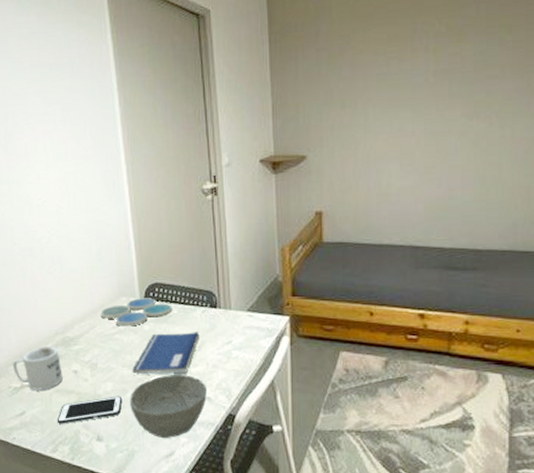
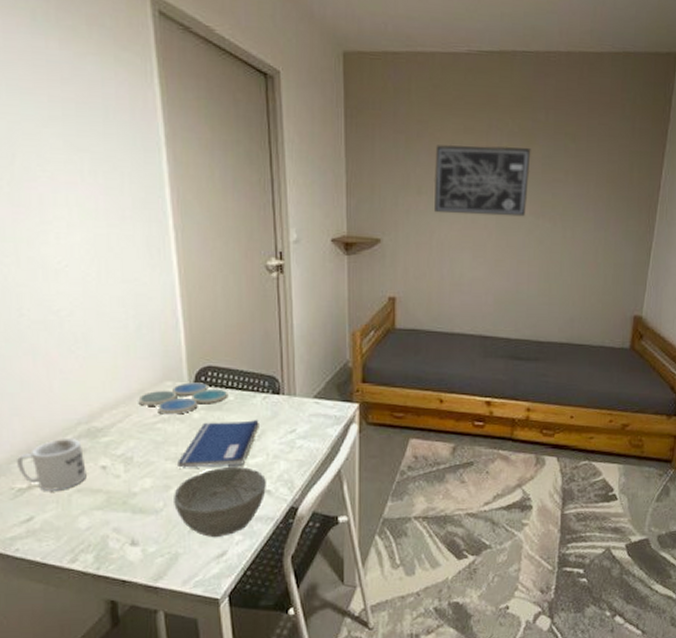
cell phone: present [57,396,123,424] -> none [77,493,165,529]
wall art: none [357,47,461,125] -> present [434,144,531,217]

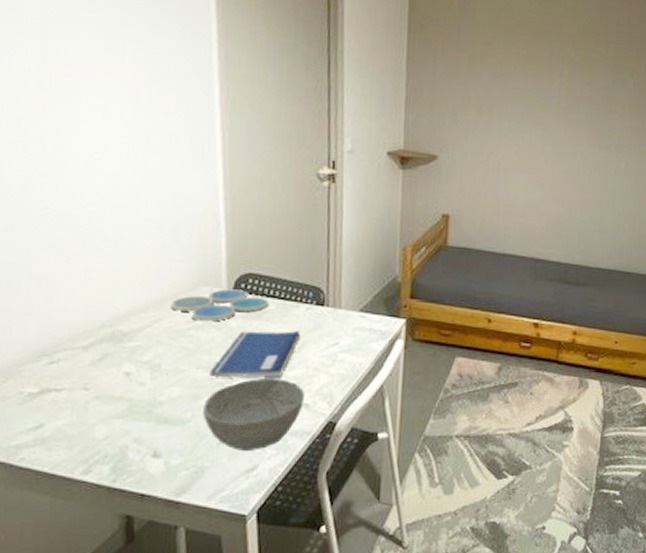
mug: present [16,439,87,491] -> none [27,342,108,397]
wall art: present [434,144,531,217] -> none [493,67,591,145]

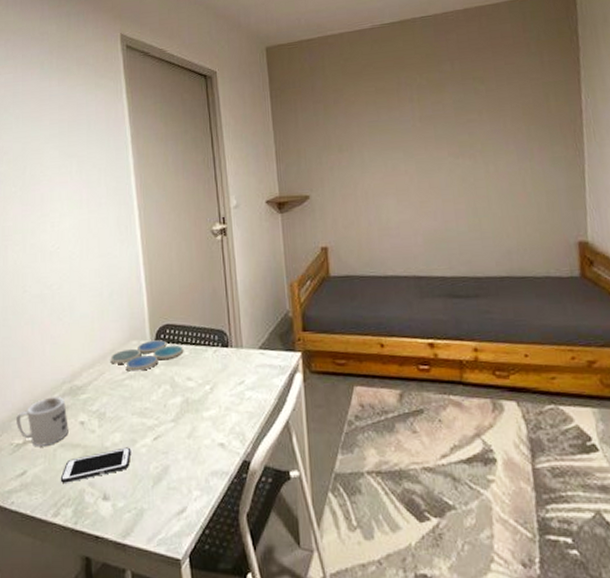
mug: none [27,342,108,397] -> present [15,397,68,446]
cell phone: none [94,403,193,439] -> present [60,447,131,483]
bowl: present [203,377,304,452] -> none [139,419,220,494]
paperback book: present [210,330,301,378] -> none [142,372,211,422]

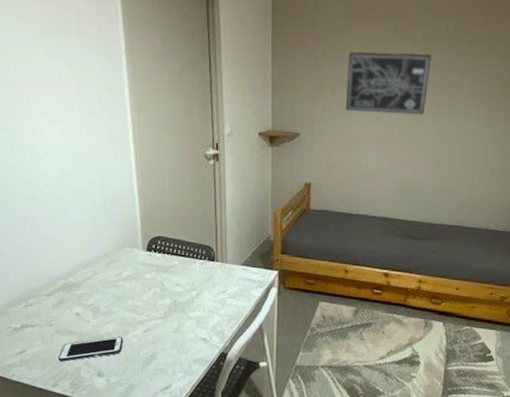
mug: present [15,397,68,446] -> none [12,290,64,331]
drink coaster: present [110,340,184,372] -> none [103,249,174,275]
wall art: none [351,97,444,166] -> present [346,51,432,115]

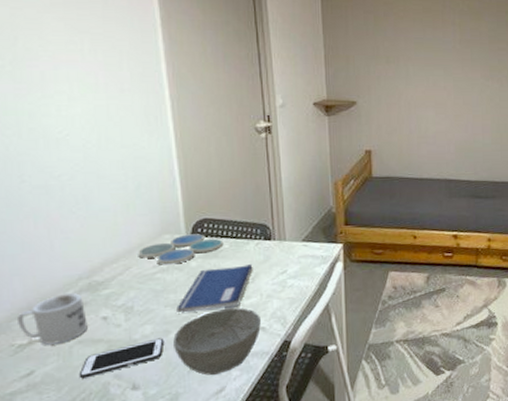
mug: none [12,290,64,331] -> present [16,293,88,345]
drink coaster: none [103,249,174,275] -> present [138,234,224,265]
bowl: none [131,317,202,374] -> present [173,307,261,376]
paperback book: none [134,280,198,318] -> present [177,263,253,313]
wall art: present [346,51,432,115] -> none [399,21,479,79]

